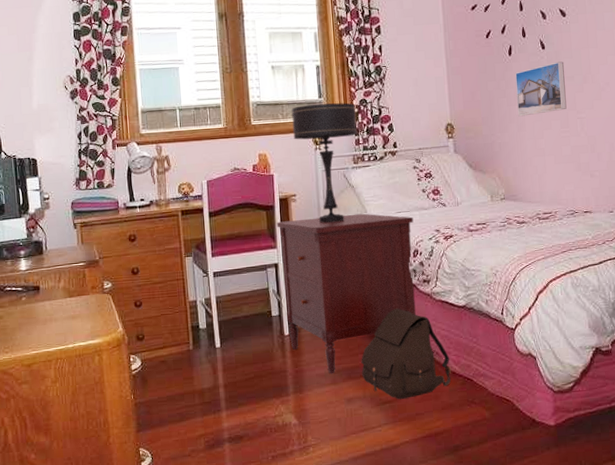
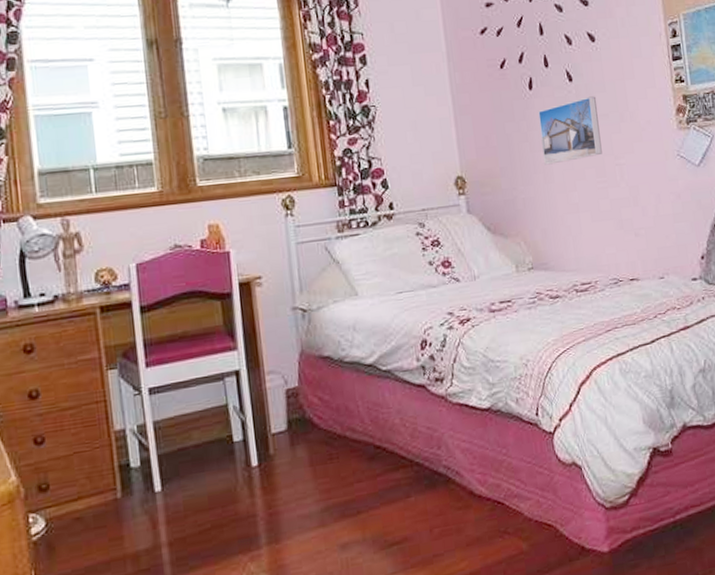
dresser: present [276,213,416,374] -> none [236,296,428,514]
table lamp: present [291,102,357,223] -> none [251,153,341,312]
satchel: present [361,308,451,400] -> none [357,418,476,539]

